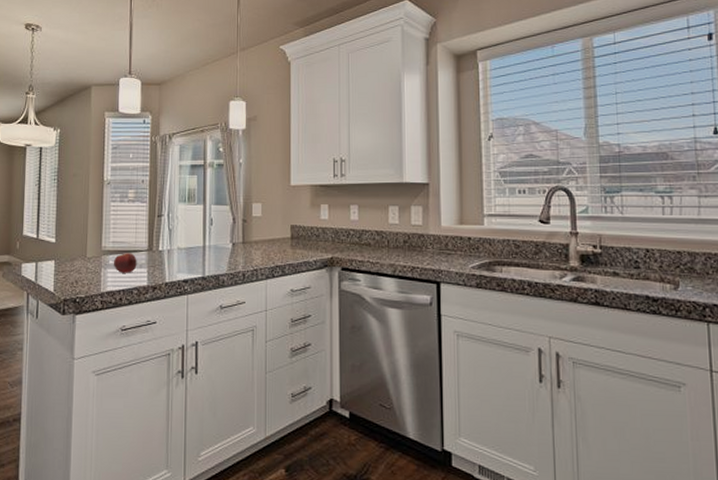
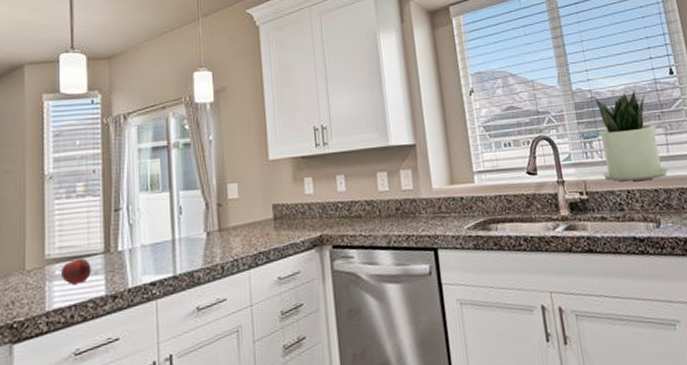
planter: none [621,148,697,240] -> present [594,90,669,182]

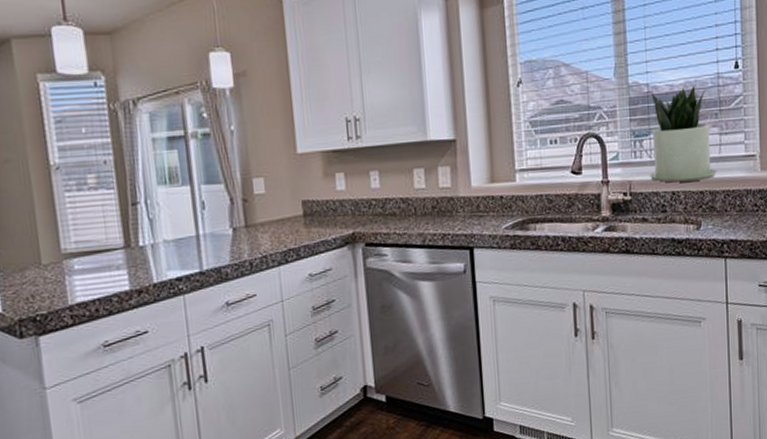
fruit: present [60,258,91,284] -> none [79,253,113,279]

